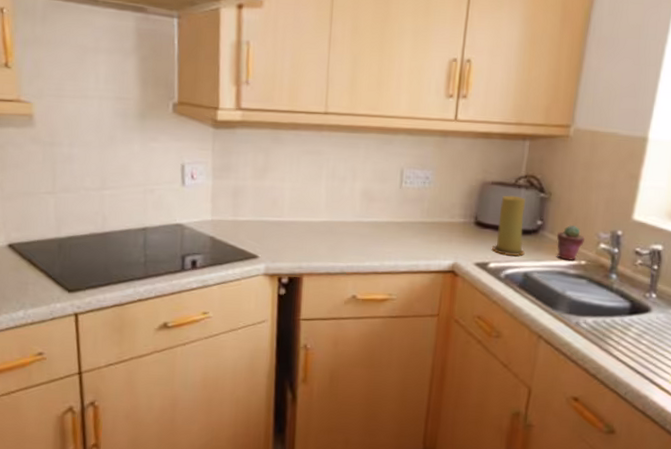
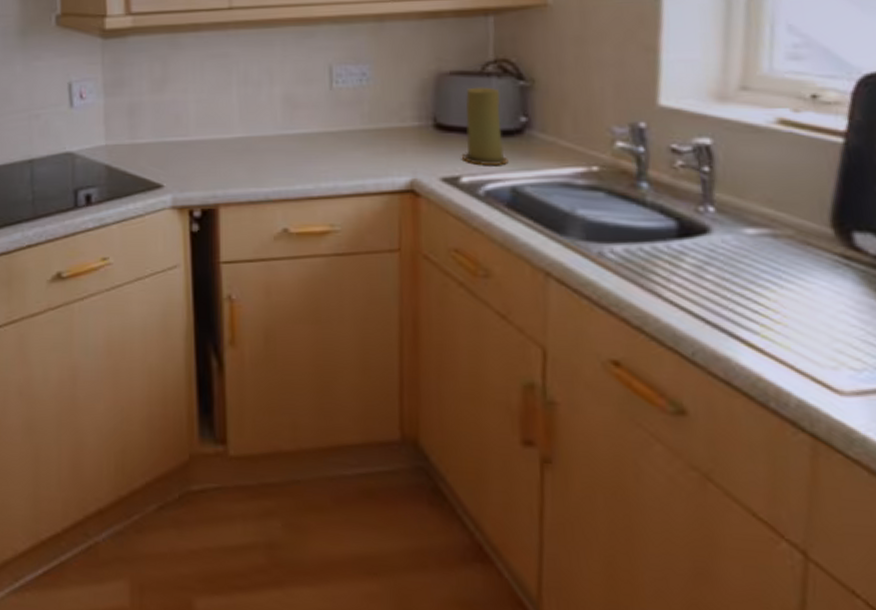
potted succulent: present [556,224,585,261] -> none [550,119,592,168]

